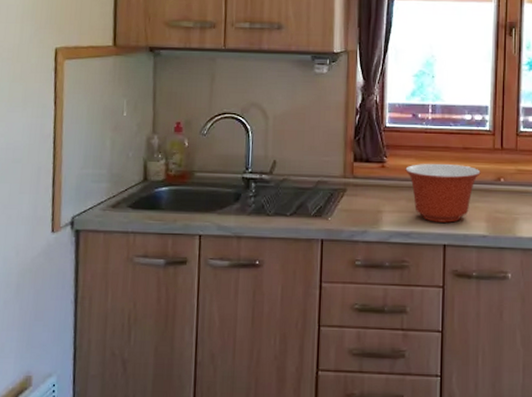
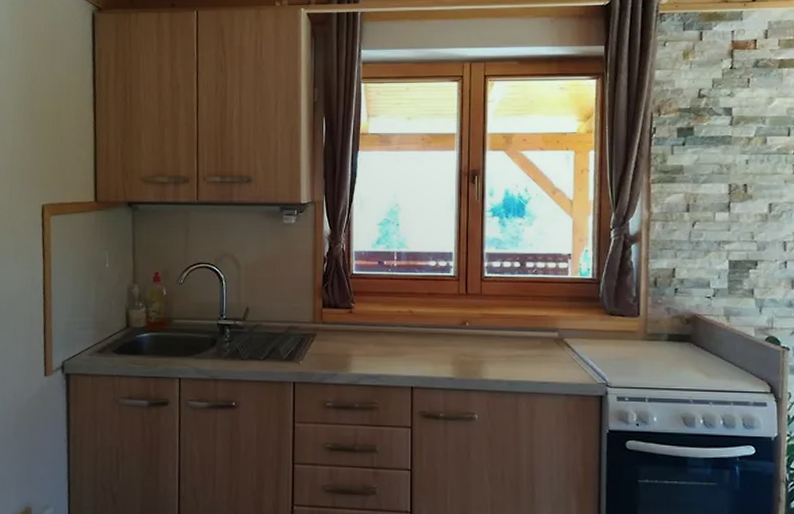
mixing bowl: present [405,163,481,223] -> none [372,308,446,366]

